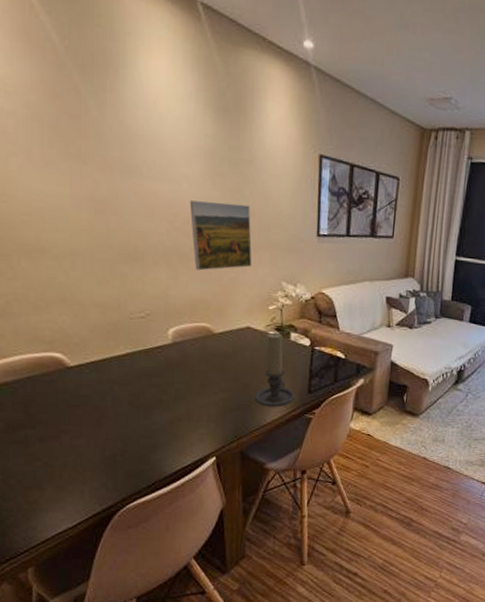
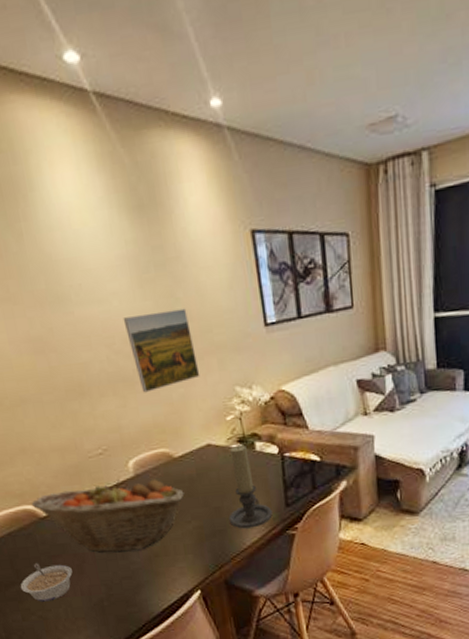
legume: none [30,410,90,449] -> present [20,563,73,602]
fruit basket: none [60,344,217,412] -> present [31,479,184,553]

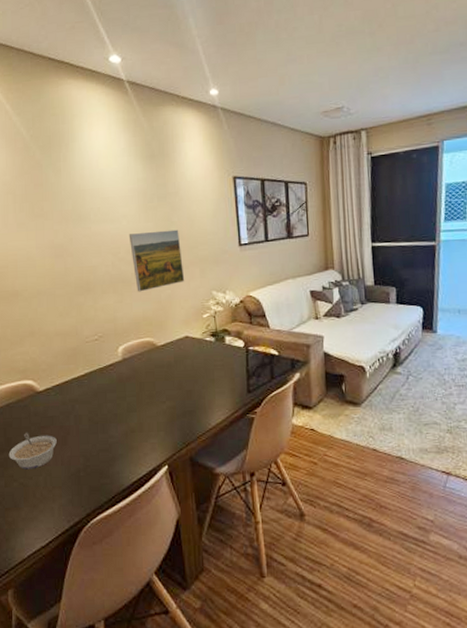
fruit basket: present [31,479,184,553] -> none [31,362,162,427]
candle holder: present [228,444,273,529] -> none [198,338,236,411]

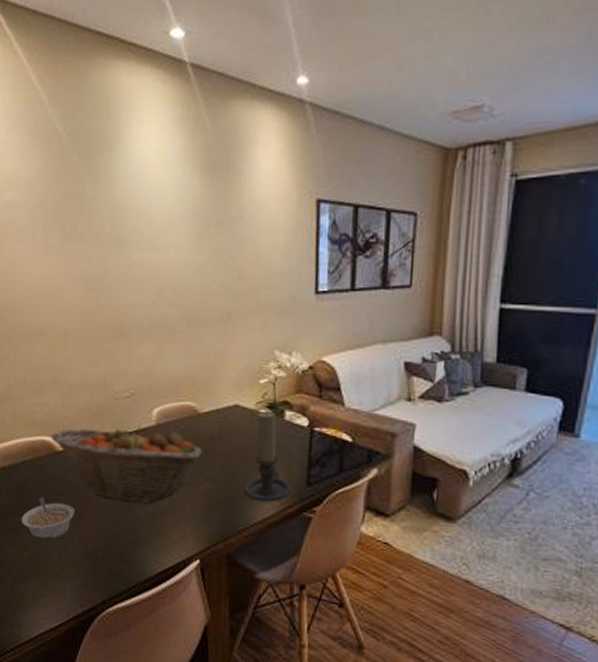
fruit basket: none [31,362,162,427] -> present [51,426,202,503]
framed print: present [128,229,185,292] -> none [176,266,241,343]
candle holder: none [198,338,236,411] -> present [243,410,291,503]

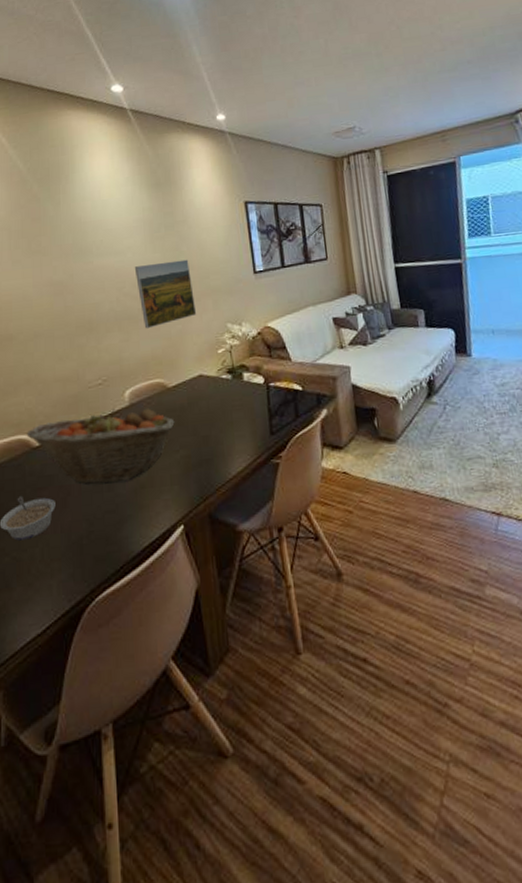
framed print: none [176,266,241,343] -> present [134,259,197,329]
candle holder: present [243,410,291,503] -> none [216,375,258,458]

